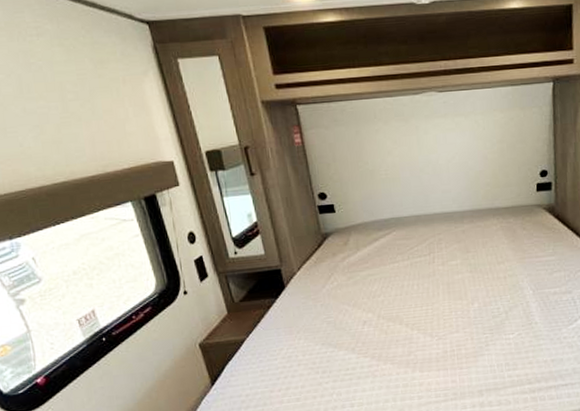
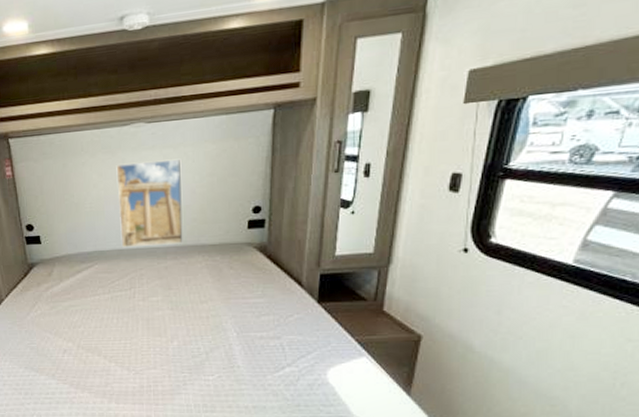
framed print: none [410,126,479,214] -> present [116,158,183,248]

